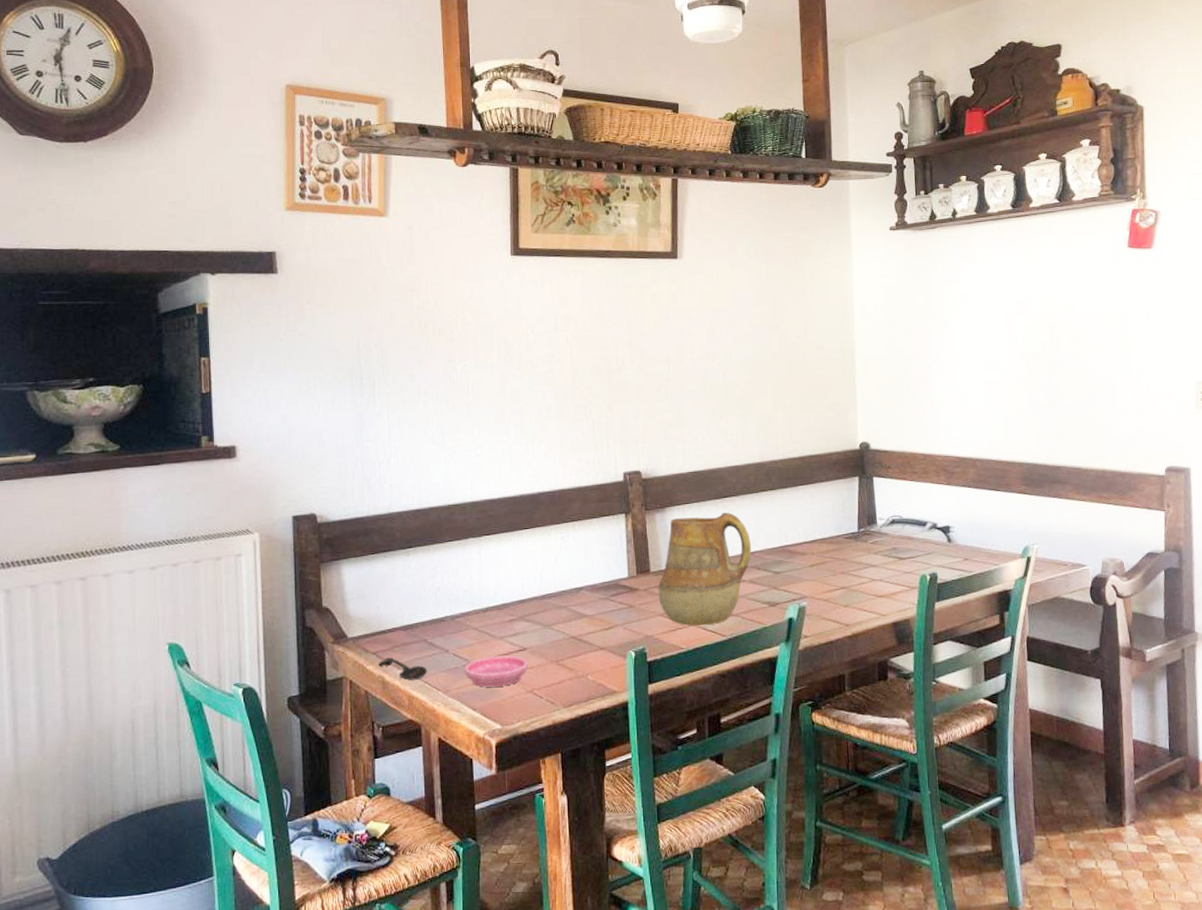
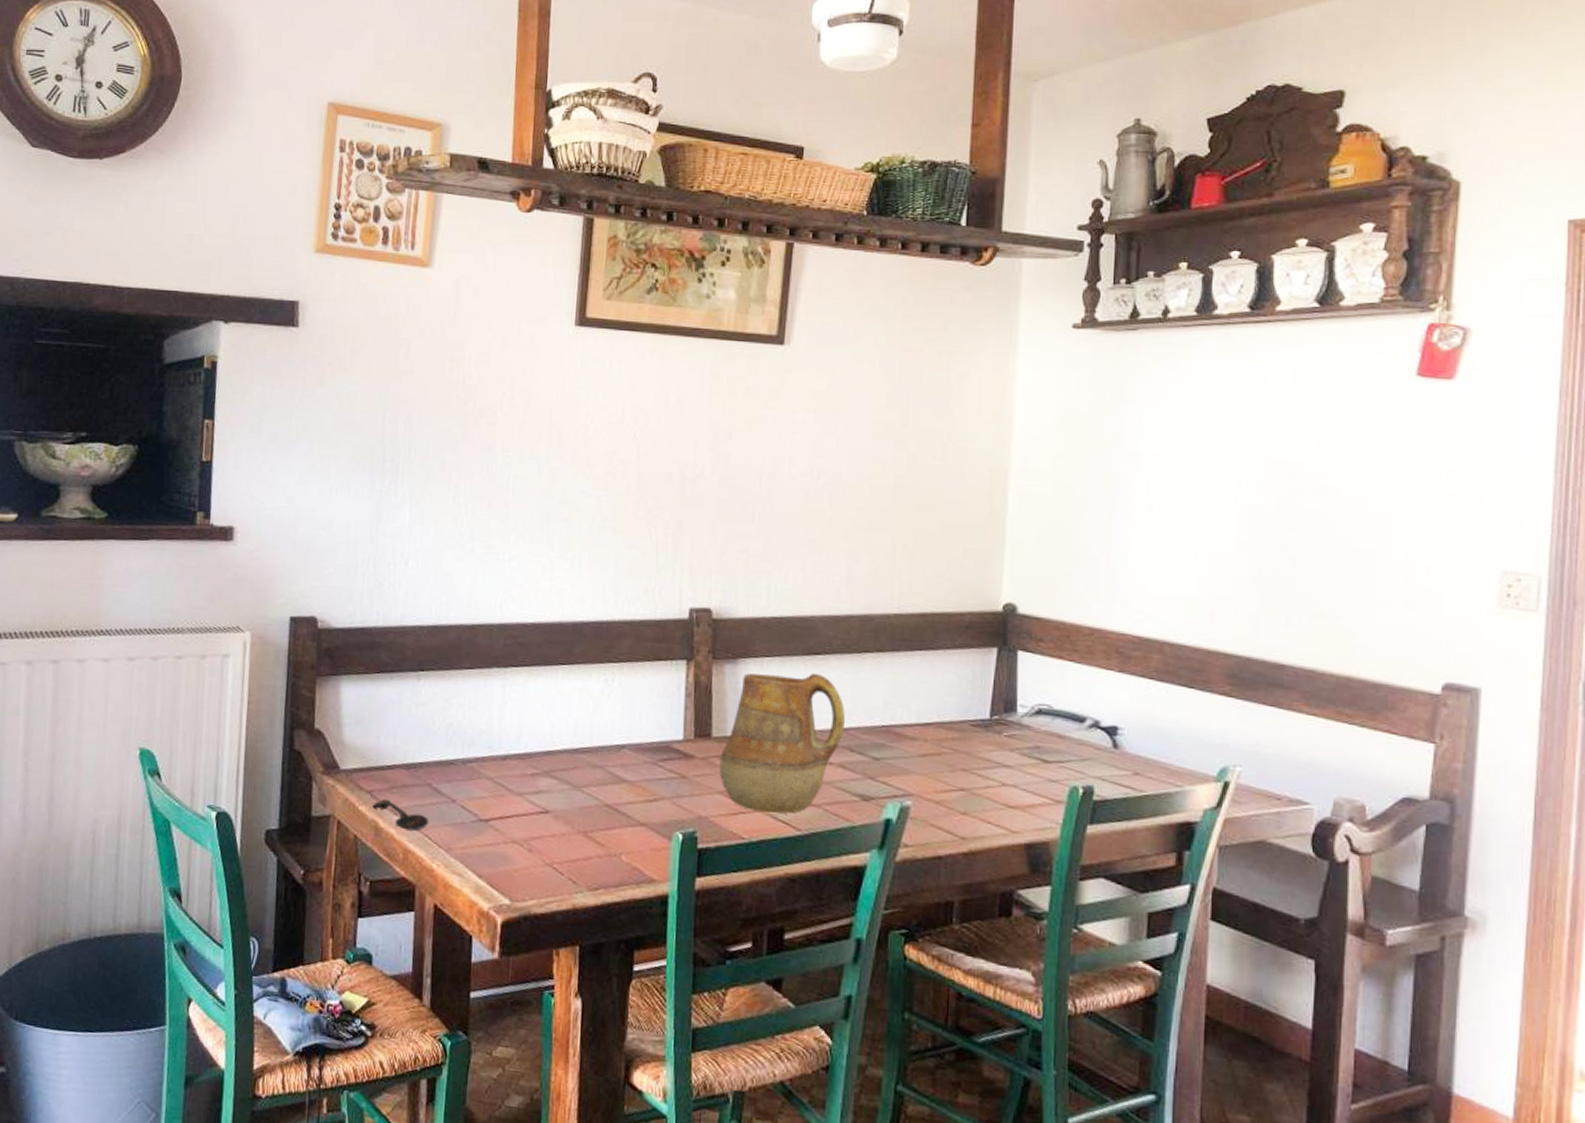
saucer: present [464,655,529,687] -> none [472,814,550,854]

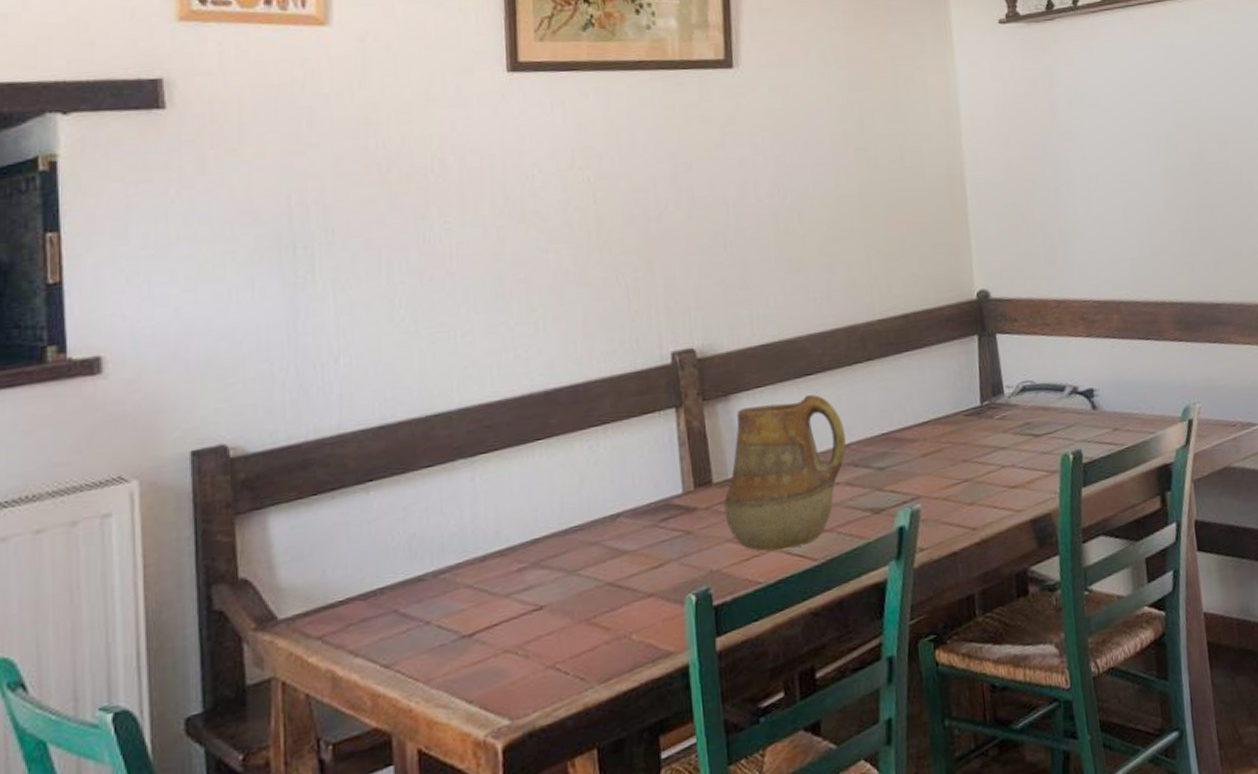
spoon: present [372,799,429,831] -> none [325,640,400,672]

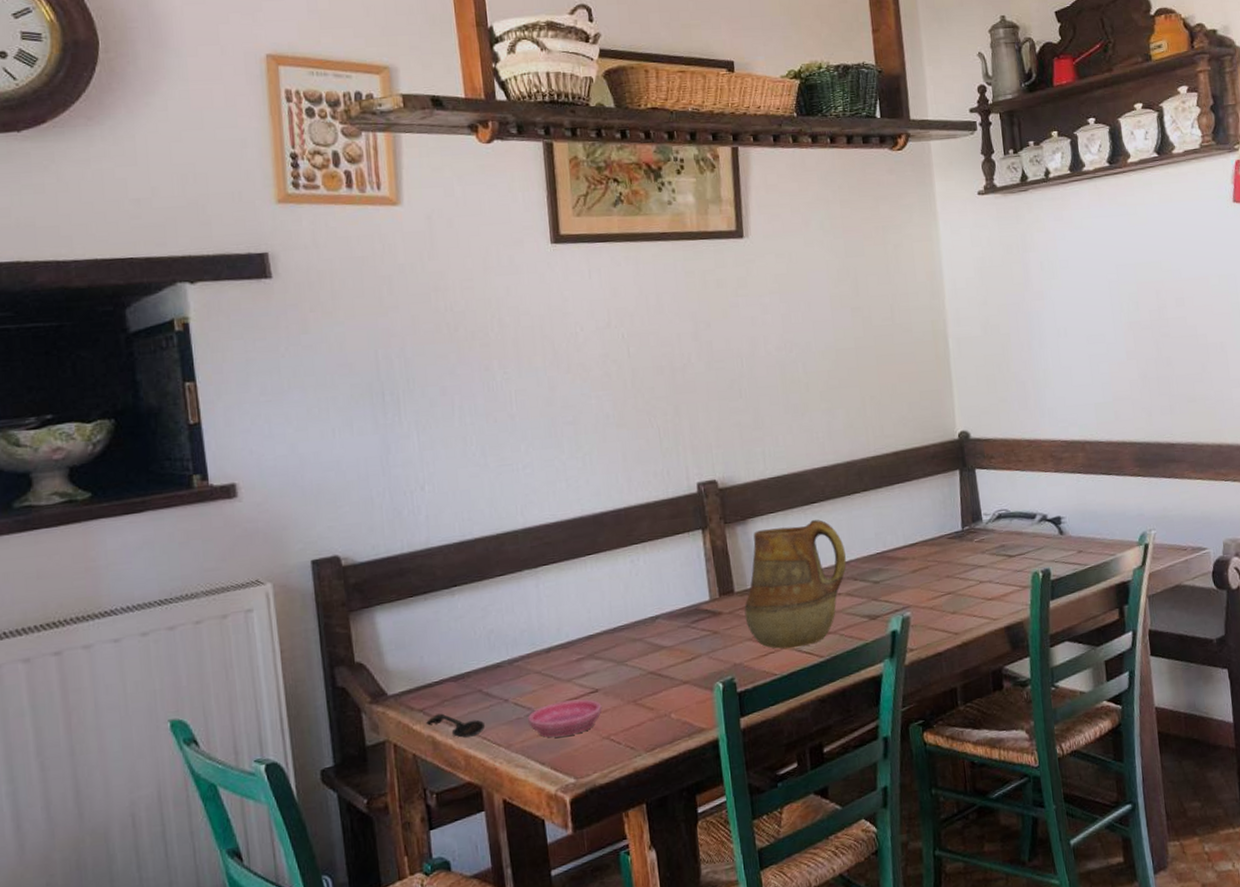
spoon: none [325,640,400,672] -> present [426,713,486,738]
saucer: none [454,618,547,669] -> present [528,699,603,738]

